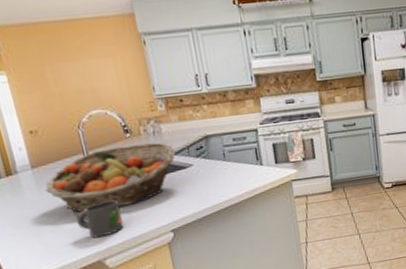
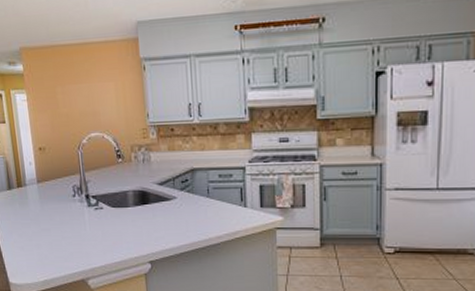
fruit basket: present [45,142,176,213] -> none [46,170,161,230]
mug: present [76,200,125,238] -> none [68,223,108,257]

